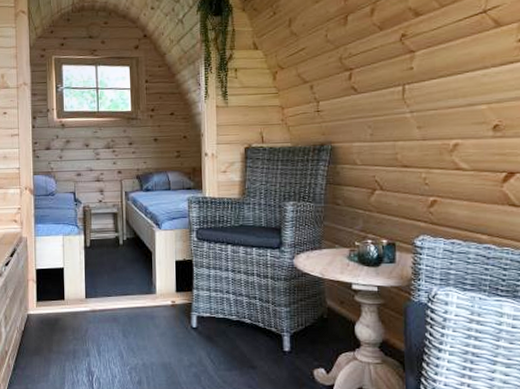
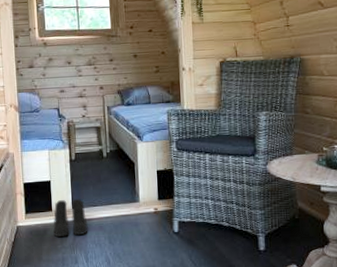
boots: none [65,287,101,327] -> present [53,198,88,237]

